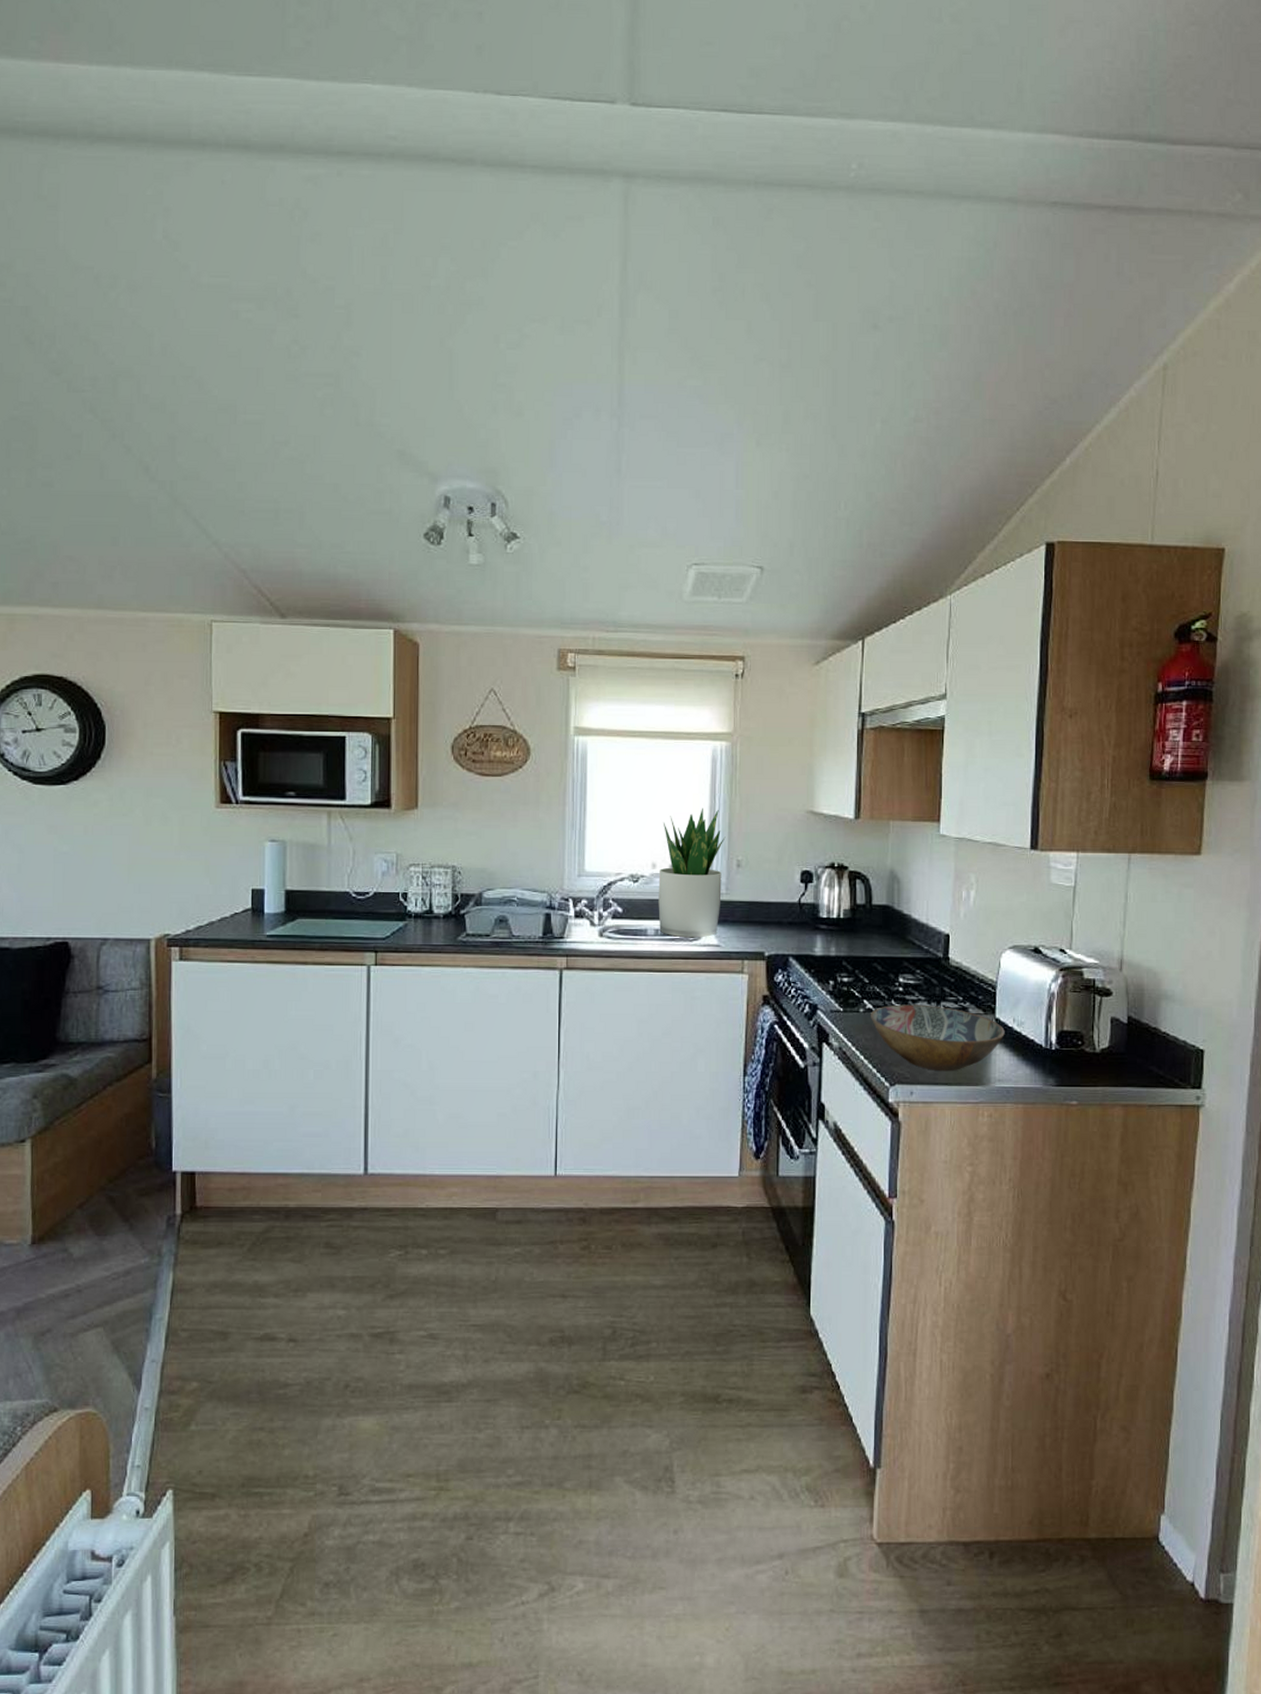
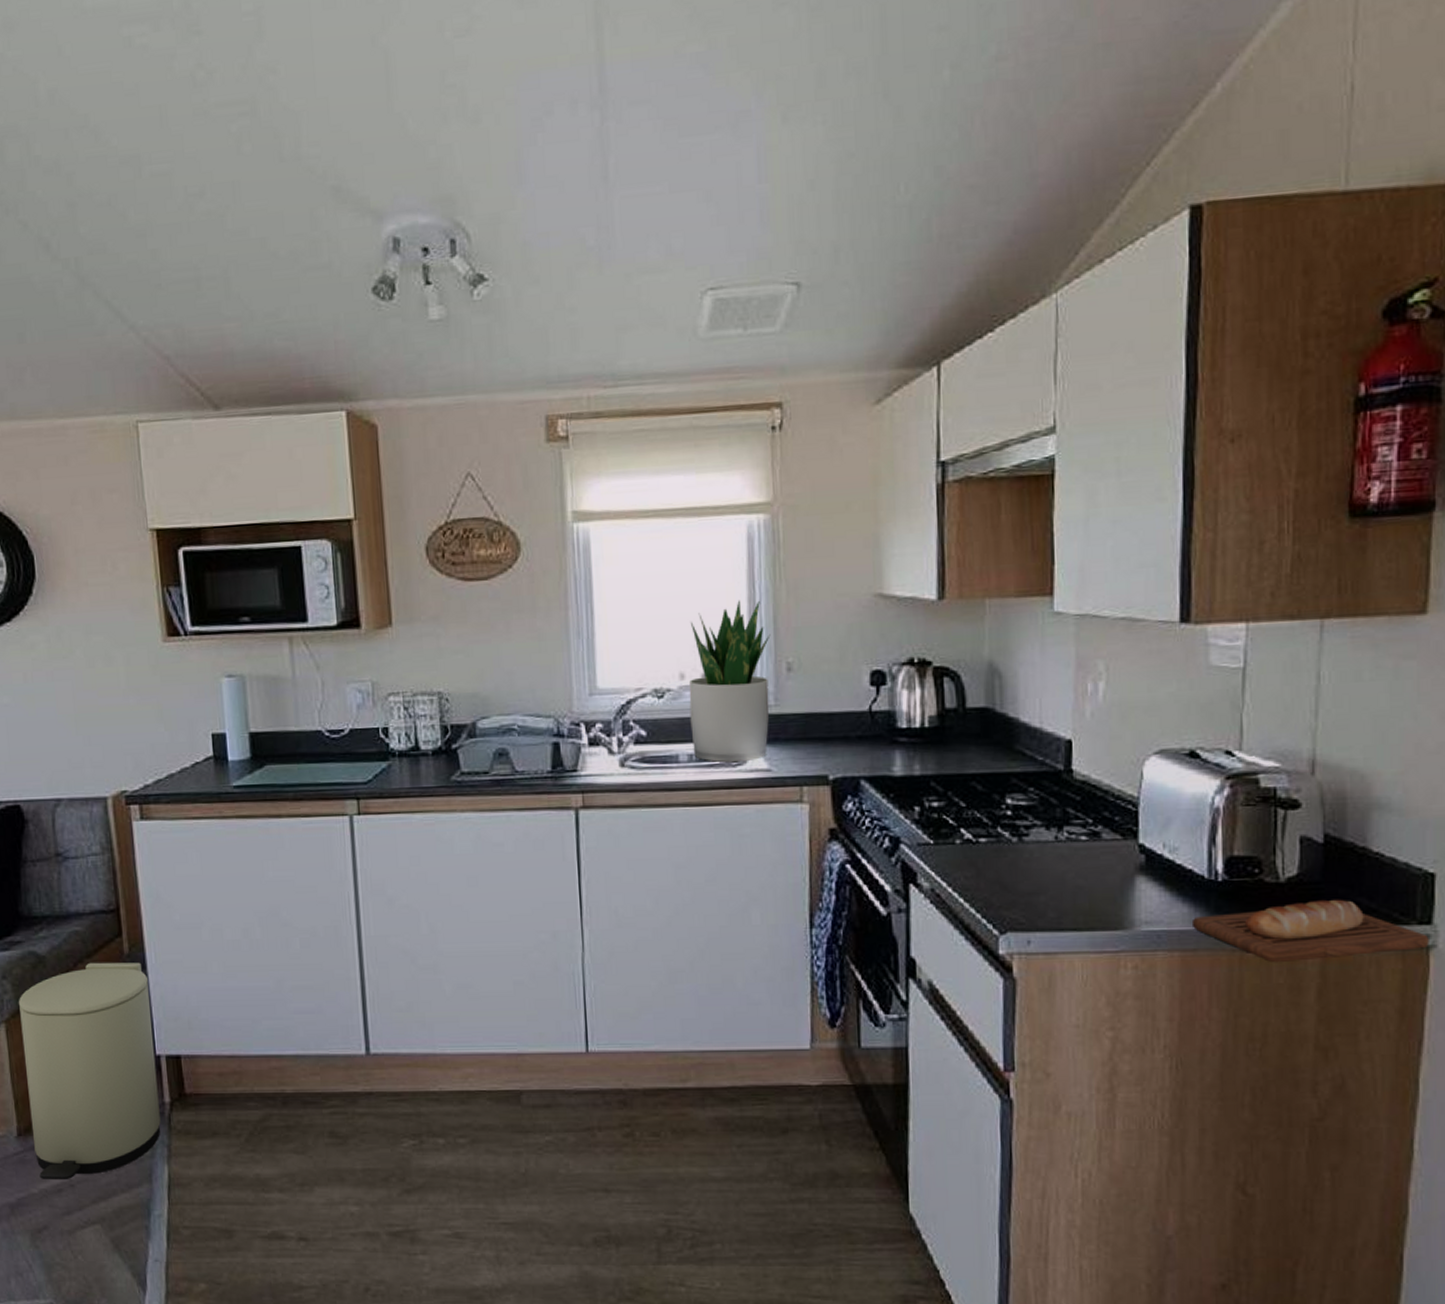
pedal bin: none [46,1085,172,1286] -> present [18,962,161,1180]
wooden bowl: present [871,1004,1005,1072] -> none [970,831,1152,914]
bread loaf: none [1032,1067,1199,1116] -> present [1191,899,1429,963]

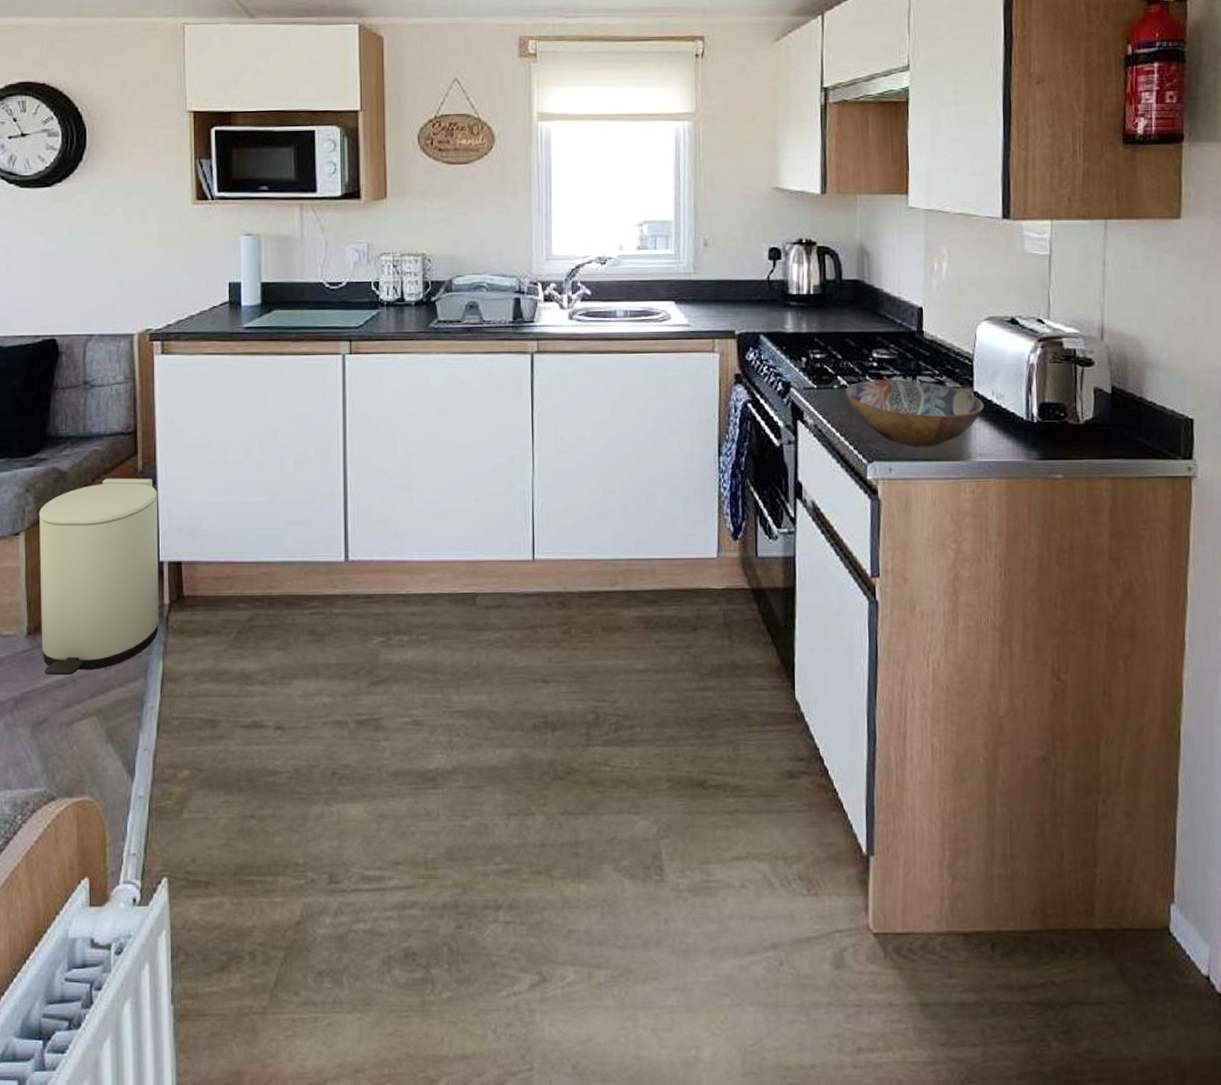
planter: present [688,600,771,763] -> none [626,188,692,319]
wooden bowl: none [970,831,1152,914] -> present [845,379,984,447]
bread loaf: present [1191,899,1429,963] -> none [1014,438,1191,489]

